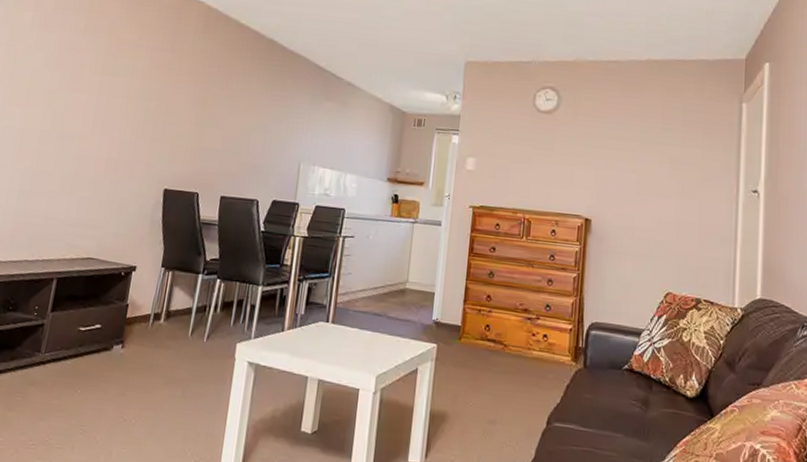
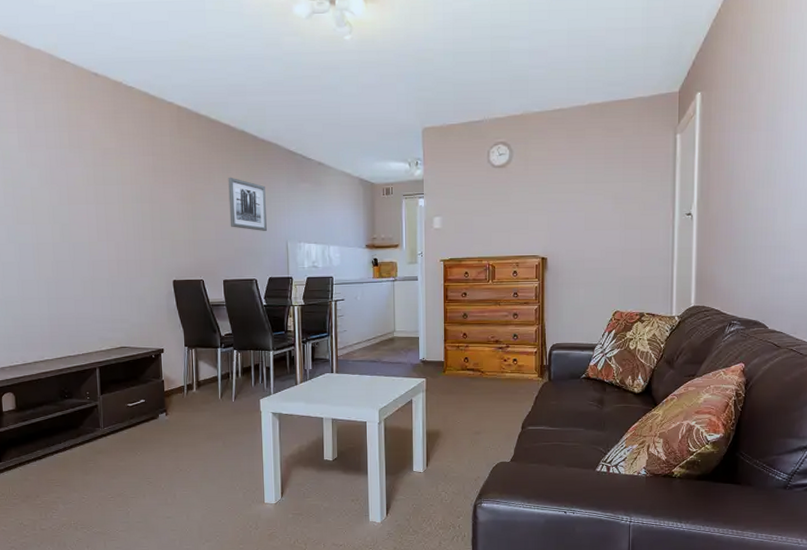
wall art: none [240,85,286,148] -> present [228,177,268,231]

